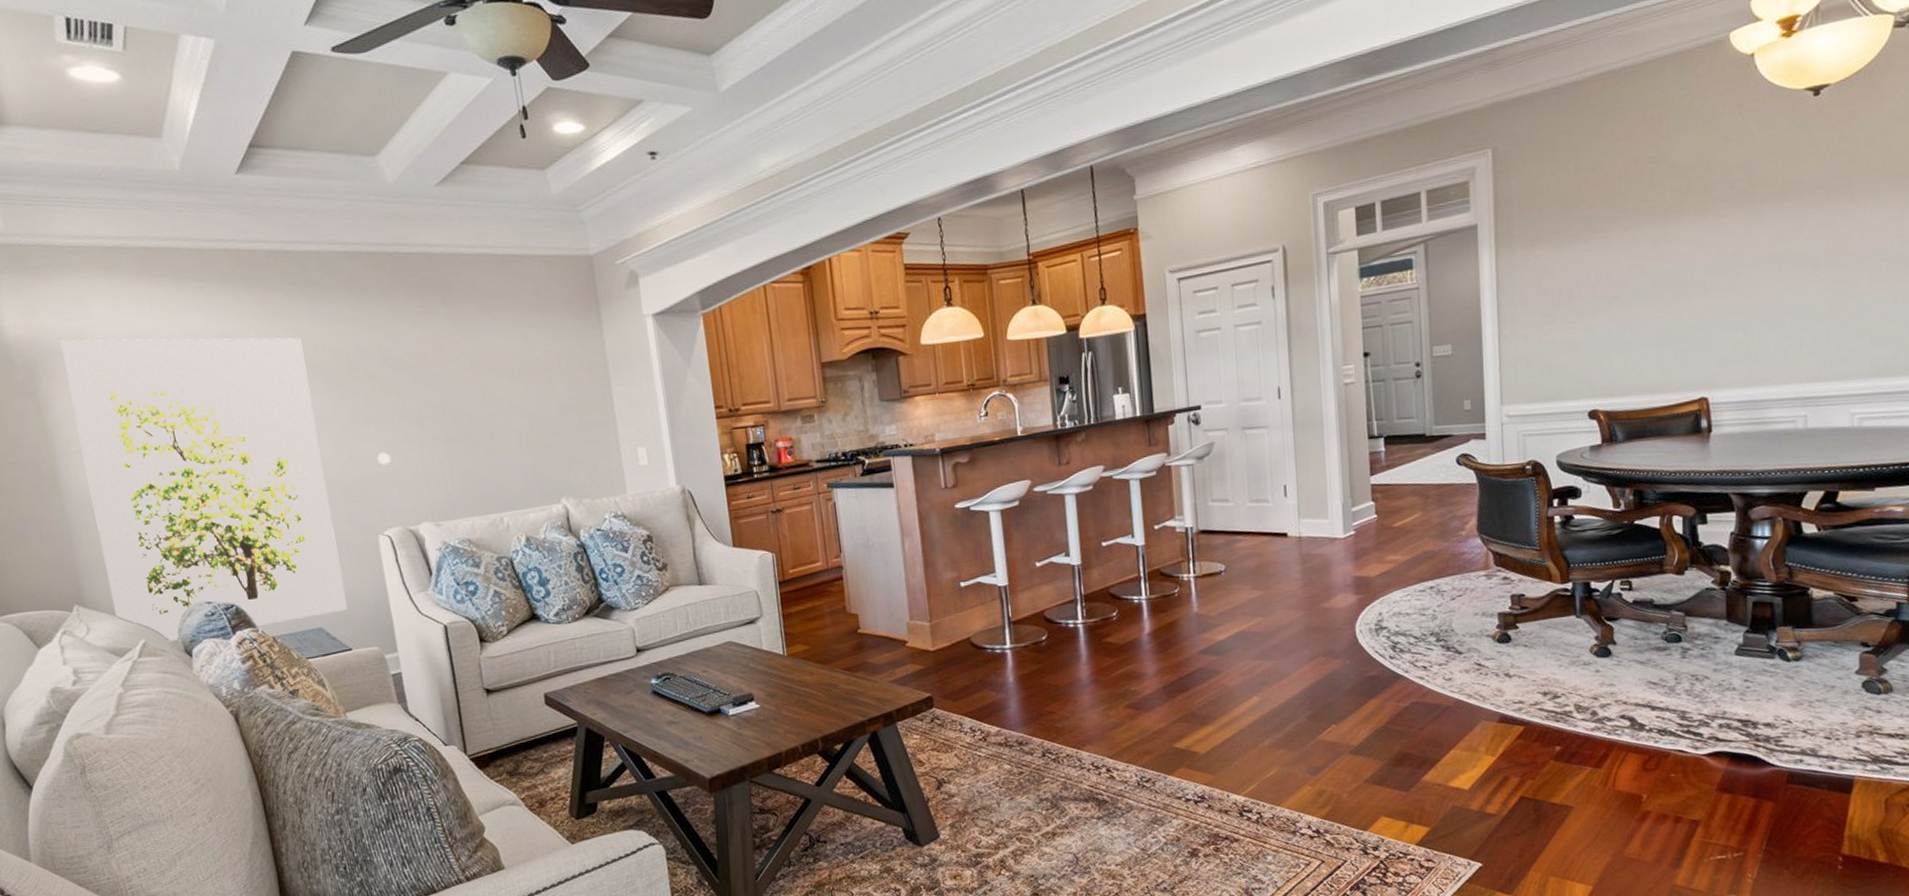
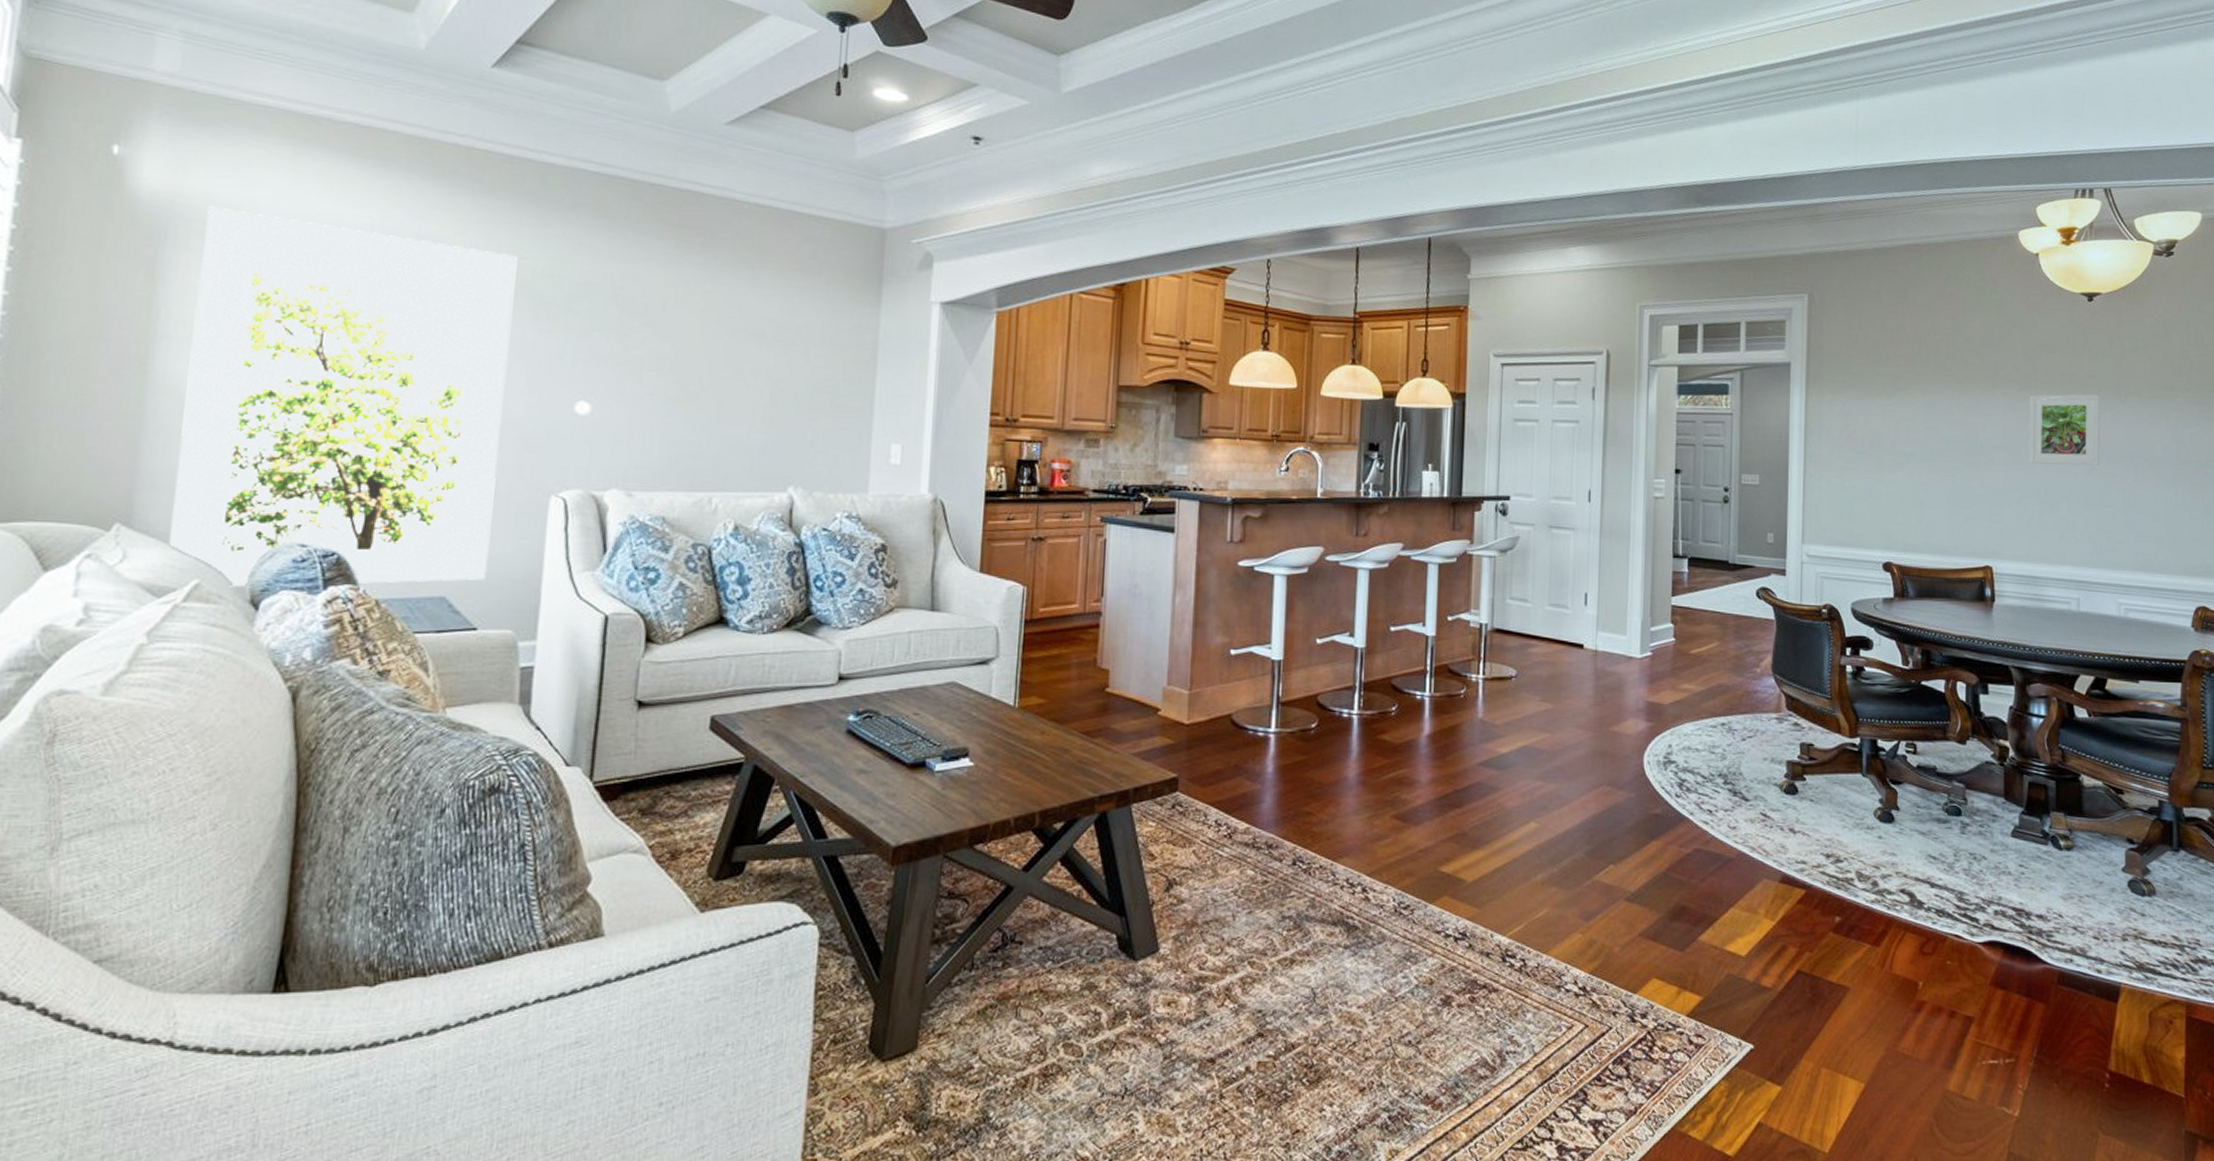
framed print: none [1746,197,1829,286] -> present [2029,394,2100,466]

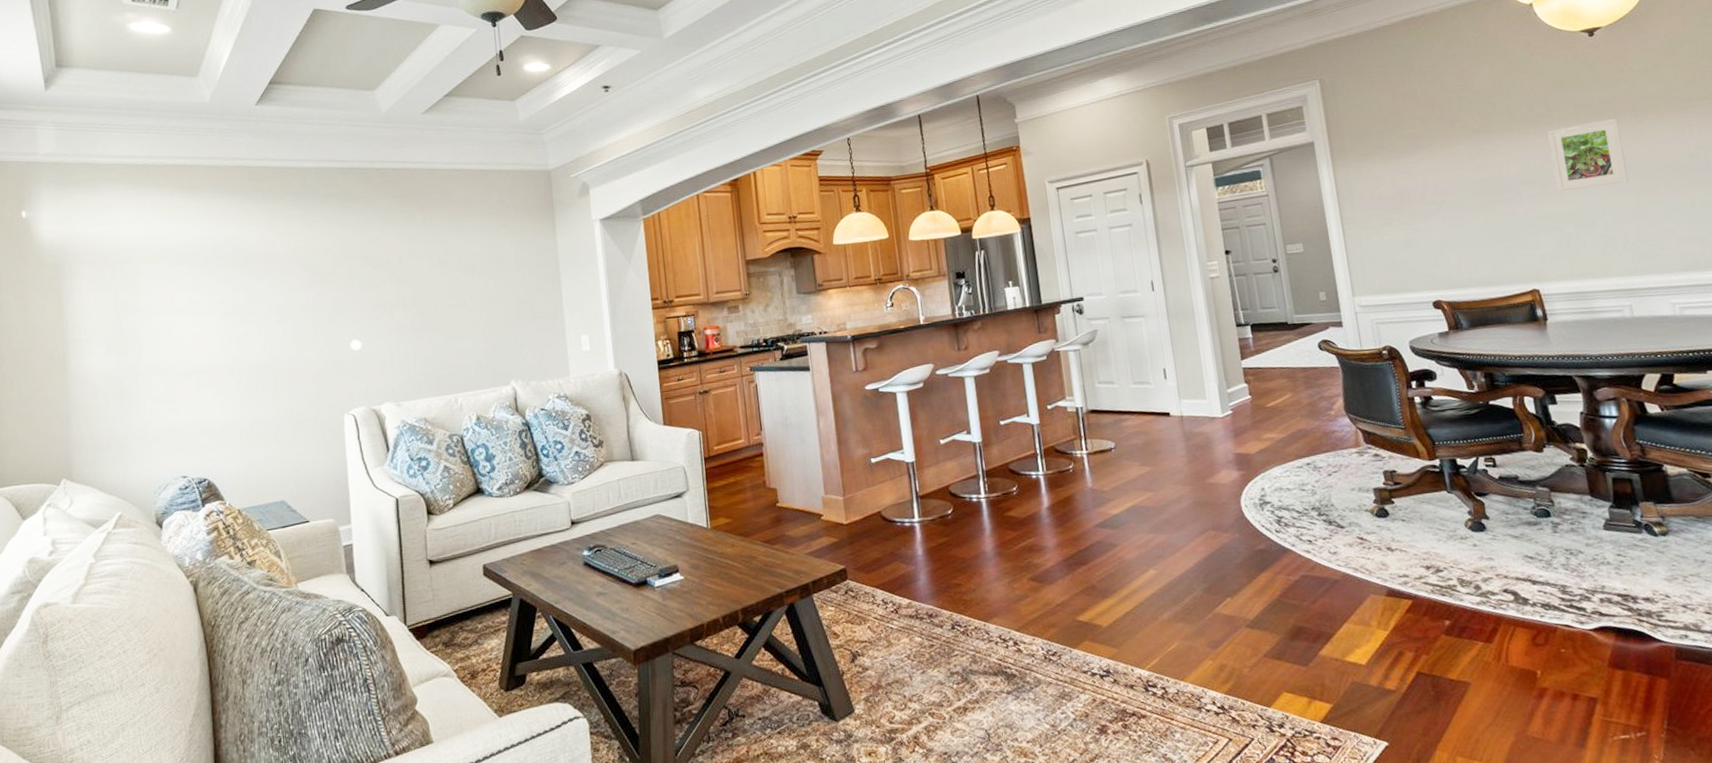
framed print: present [169,206,518,588] -> none [87,240,310,515]

